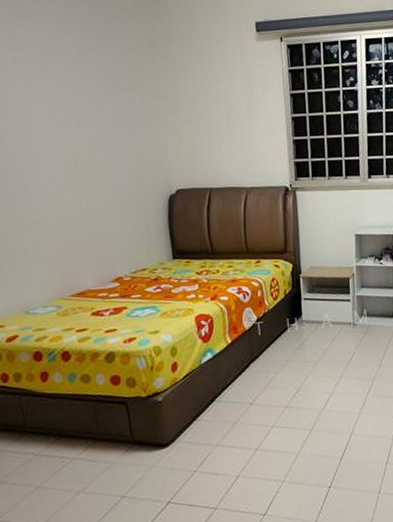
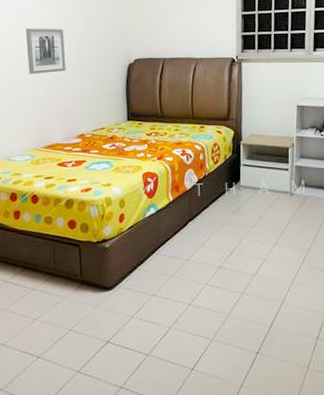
wall art: none [35,154,93,211] -> present [25,27,66,75]

